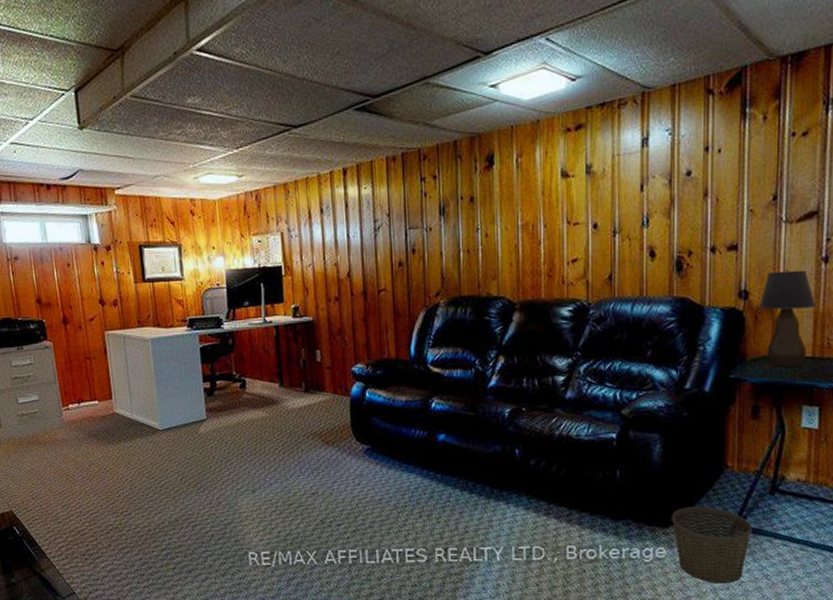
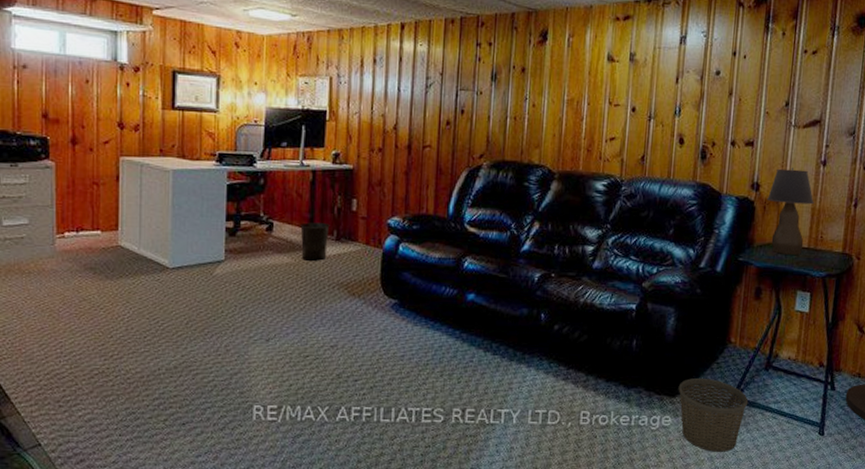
waste bin: none [270,376,299,413] -> present [300,222,330,261]

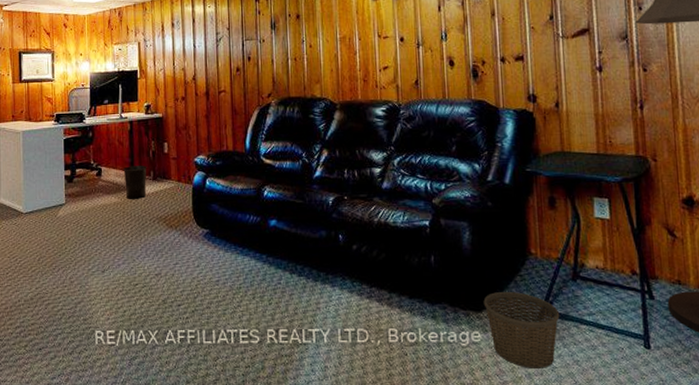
table lamp: present [766,168,814,255] -> none [545,77,596,162]

